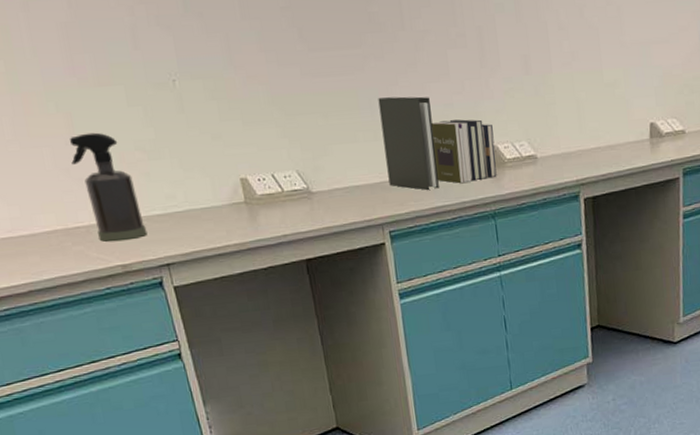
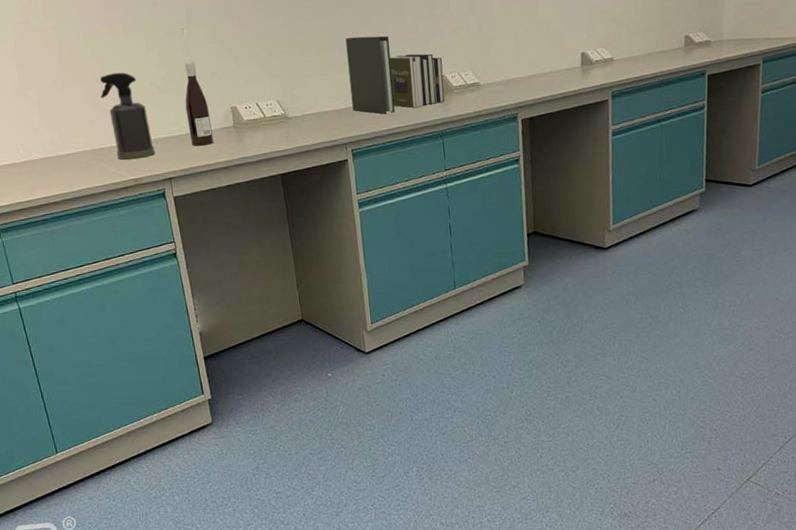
bottle: none [178,122,221,226] -> present [184,62,214,147]

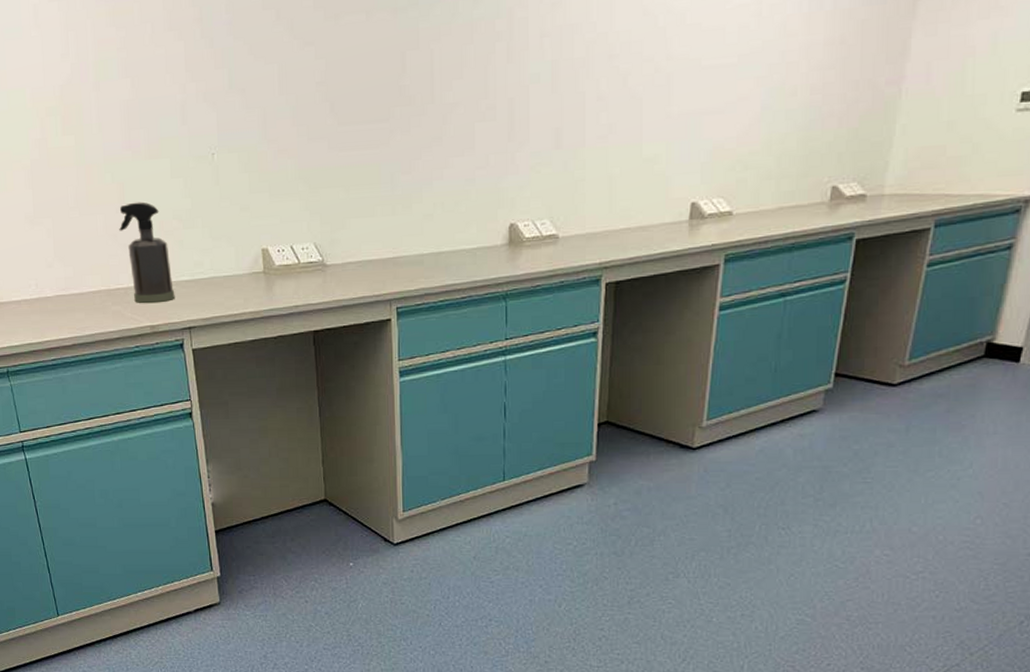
bottle: present [184,62,214,147] -> none [211,193,241,293]
binder: present [345,36,395,114] -> none [400,171,452,267]
books: present [389,54,445,108] -> none [450,195,514,261]

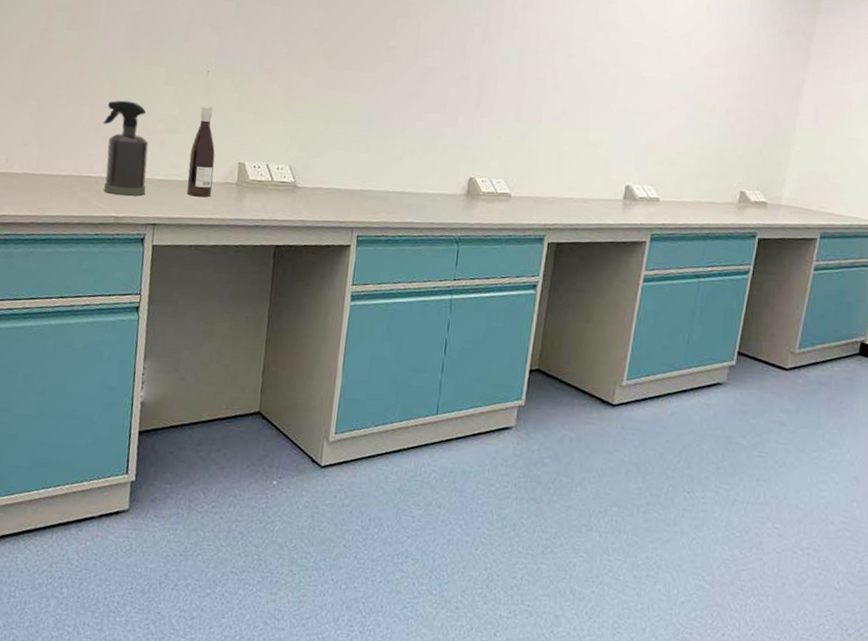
bottle: none [211,193,241,293] -> present [186,106,215,198]

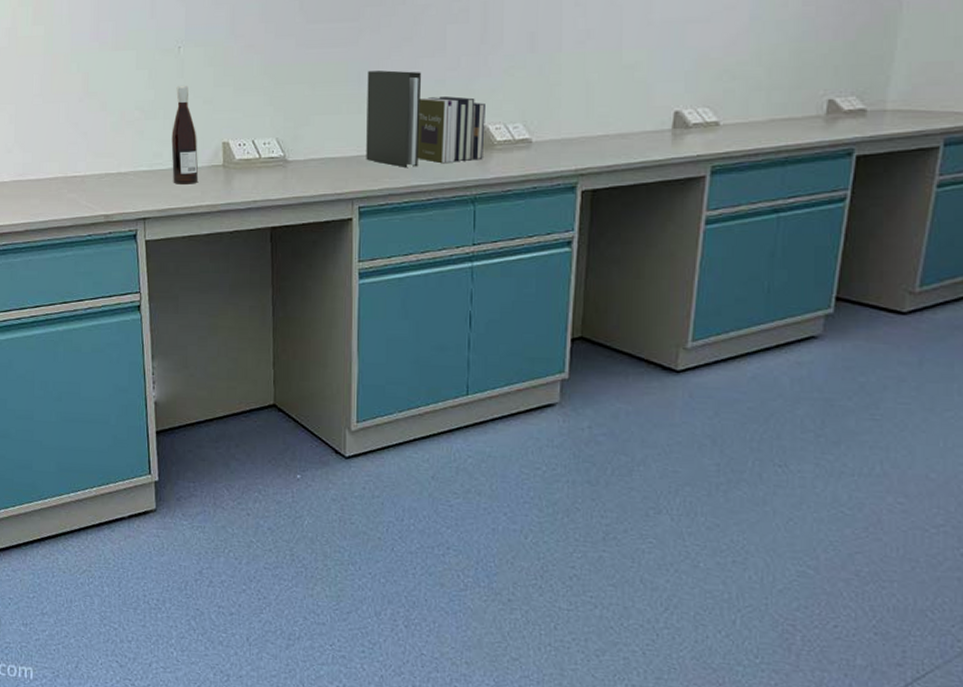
spray bottle: present [103,100,149,197] -> none [81,91,132,193]
binder: none [368,117,423,206] -> present [366,70,421,167]
books: none [413,146,475,206] -> present [417,96,485,163]

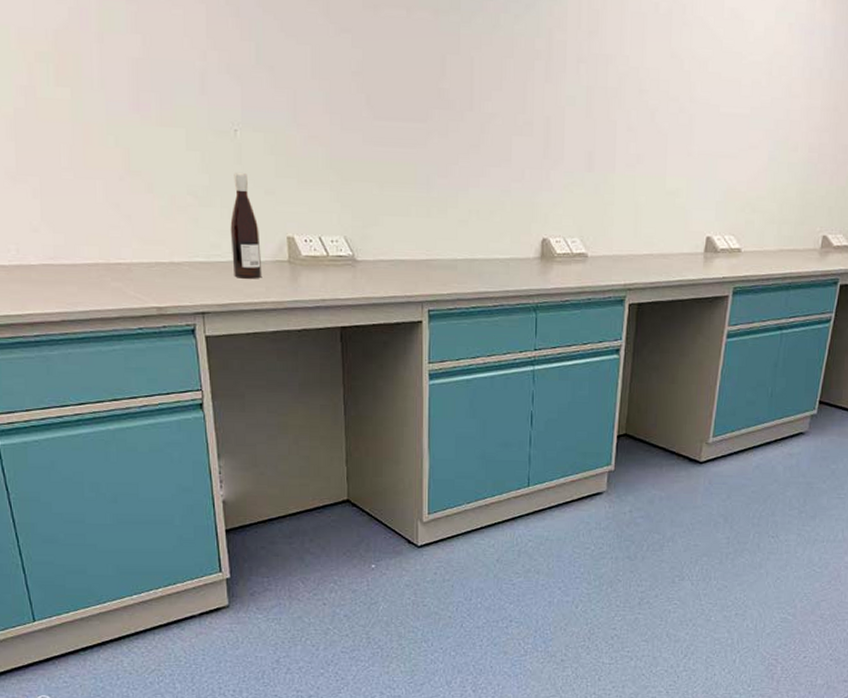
binder: present [366,70,421,167] -> none [435,175,488,274]
books: present [417,96,485,163] -> none [484,206,547,271]

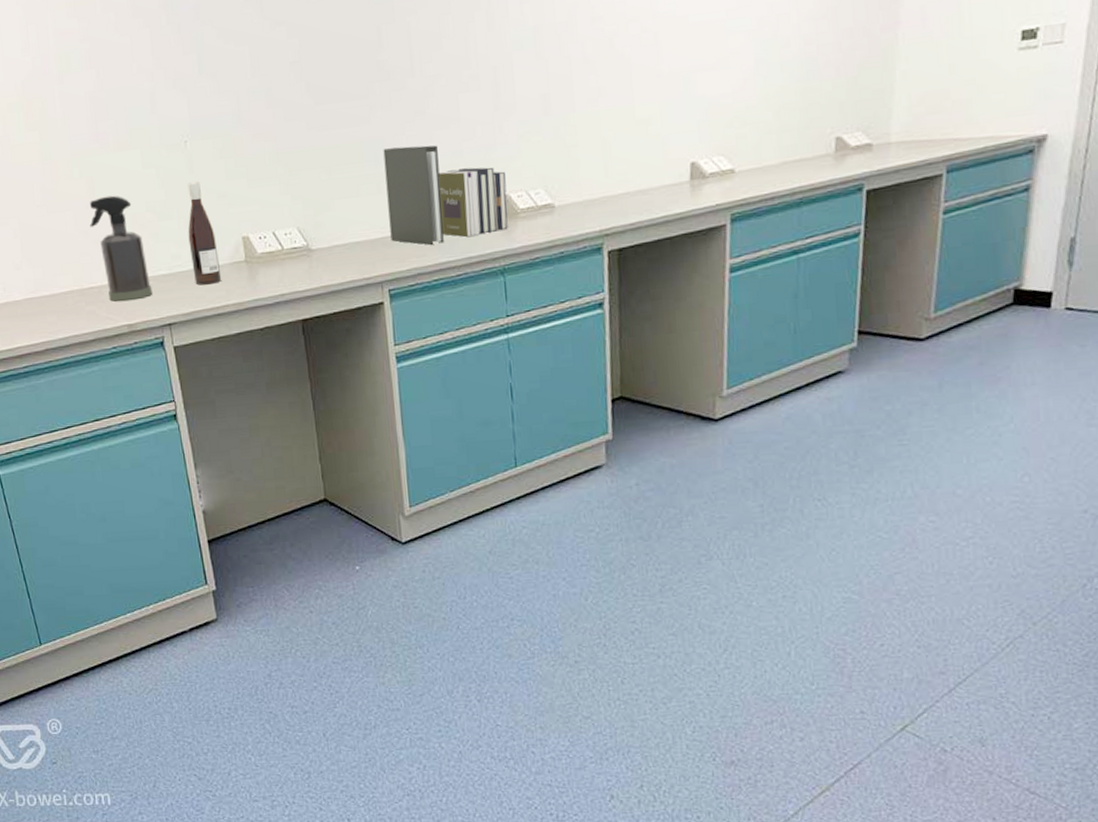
spray bottle: none [122,171,187,284] -> present [90,195,153,302]
binder: none [435,175,488,274] -> present [383,145,444,245]
books: none [484,206,547,271] -> present [438,167,508,237]

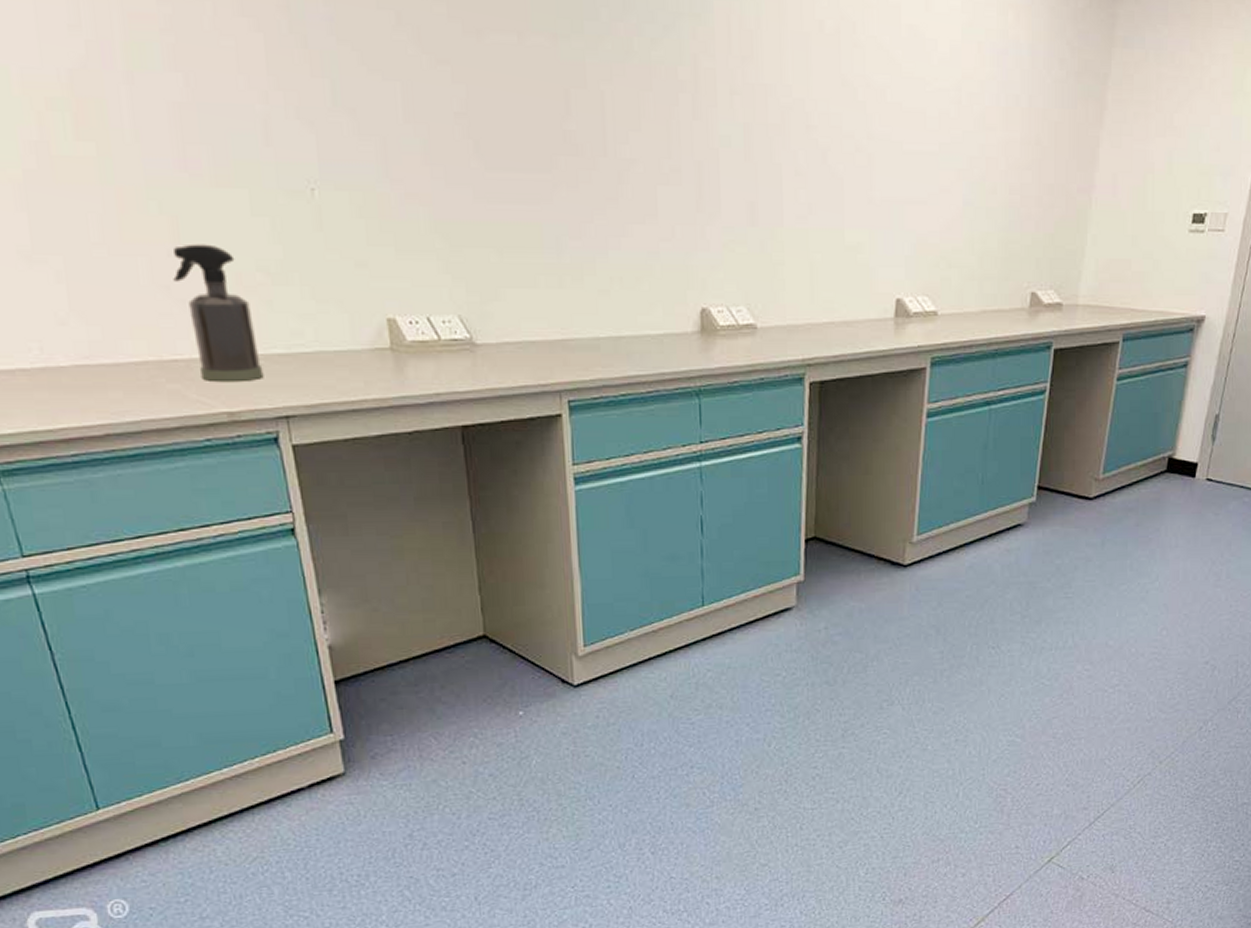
bottle: present [187,181,222,286] -> none [313,242,359,372]
binder: present [383,145,444,245] -> none [567,236,634,354]
books: present [438,167,508,237] -> none [630,272,707,349]

